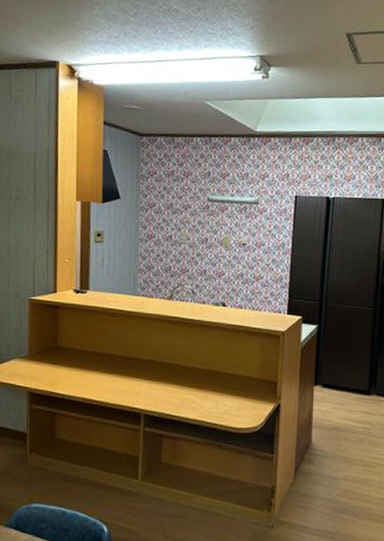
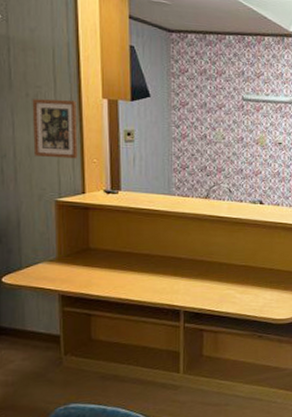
picture frame: none [12,202,53,259] -> present [32,99,78,159]

